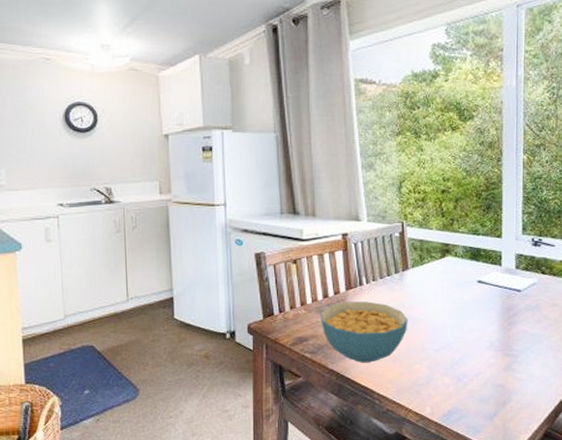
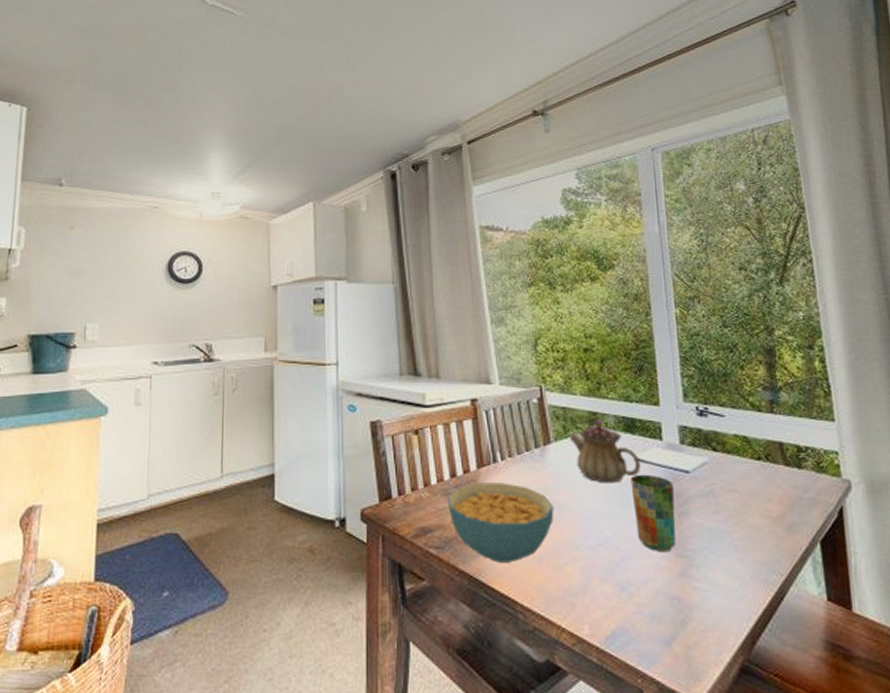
teapot: none [425,249,482,301] -> present [570,419,641,484]
cup: none [472,293,508,352] -> present [630,474,676,551]

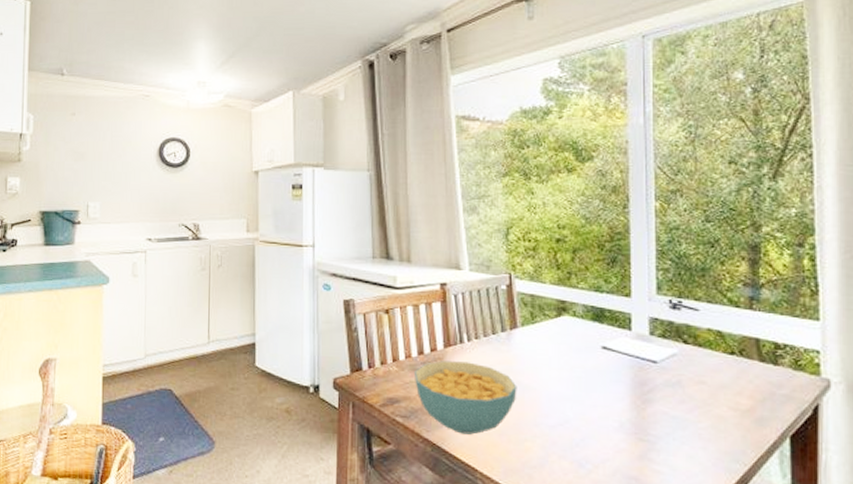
teapot: present [570,419,641,484] -> none [537,308,608,369]
cup: present [630,474,676,551] -> none [596,361,641,435]

